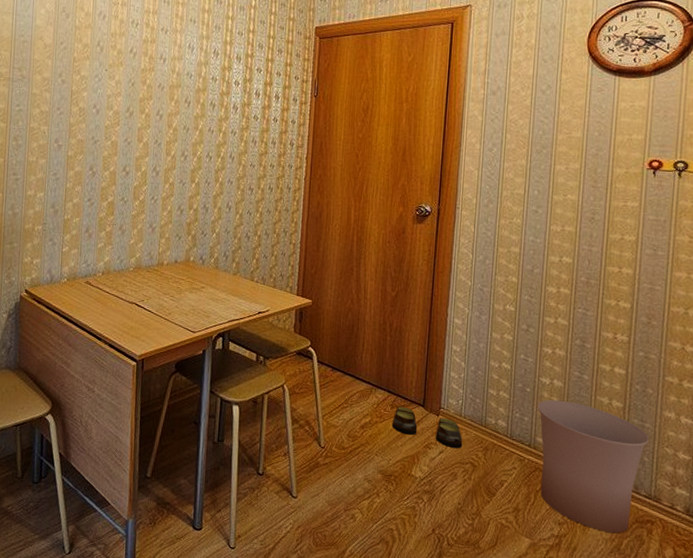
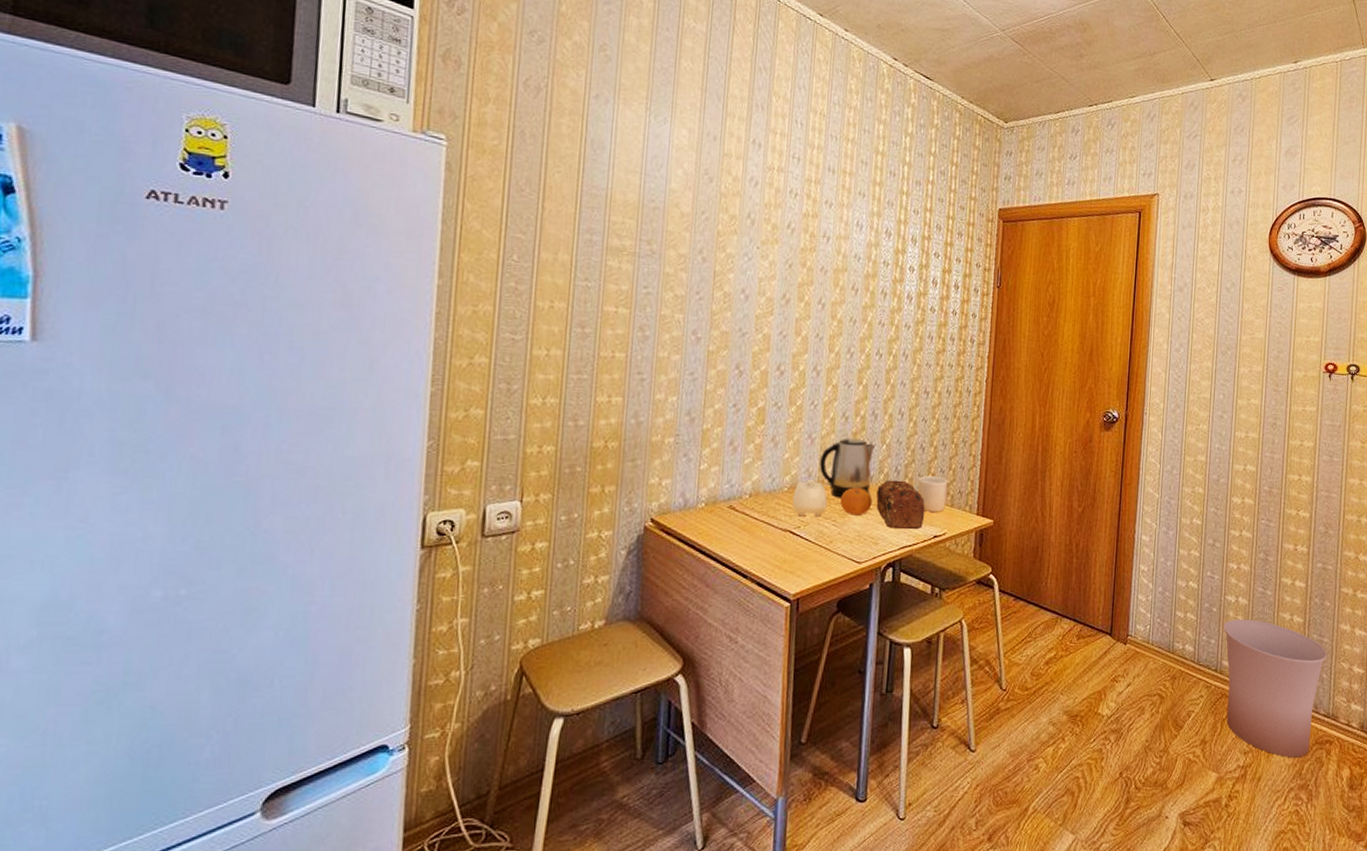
sugar bowl: none [137,261,166,293] -> present [792,479,827,517]
kettle: none [159,227,206,278] -> present [819,438,875,498]
fruit: none [177,269,204,293] -> present [841,488,872,516]
bread loaf: none [208,263,251,307] -> present [876,480,925,530]
mug: none [243,260,271,292] -> present [917,476,948,512]
slippers: present [392,406,463,449] -> none [1078,636,1151,680]

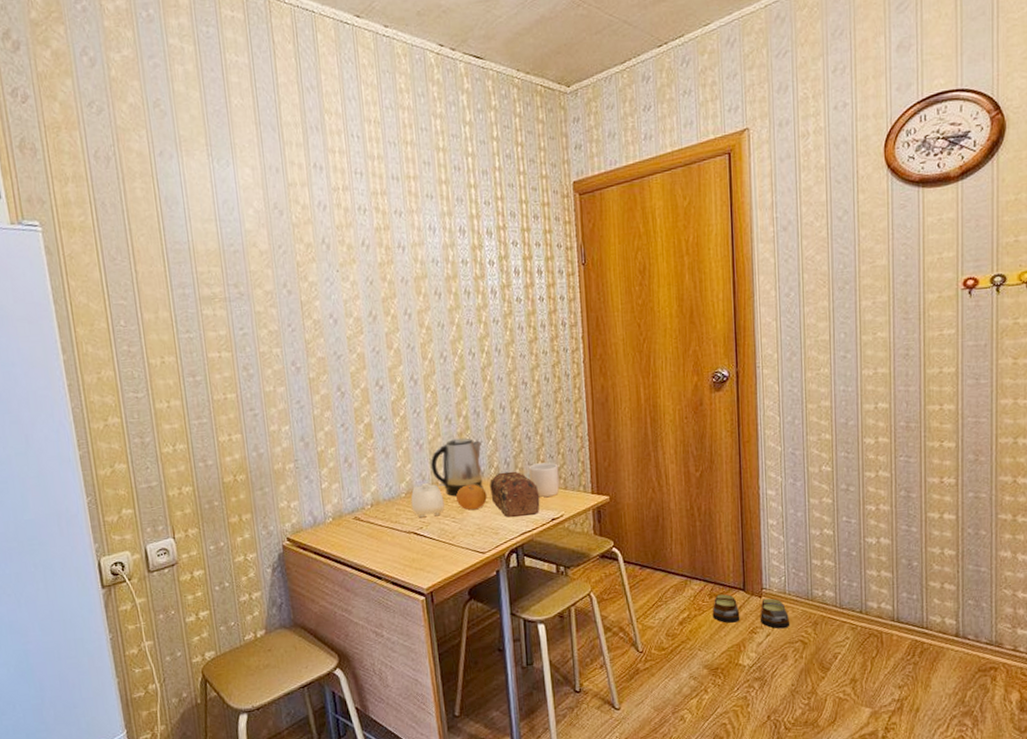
slippers: none [1078,636,1151,680] -> present [712,594,790,629]
waste bin: present [1223,618,1327,758] -> none [865,558,985,687]

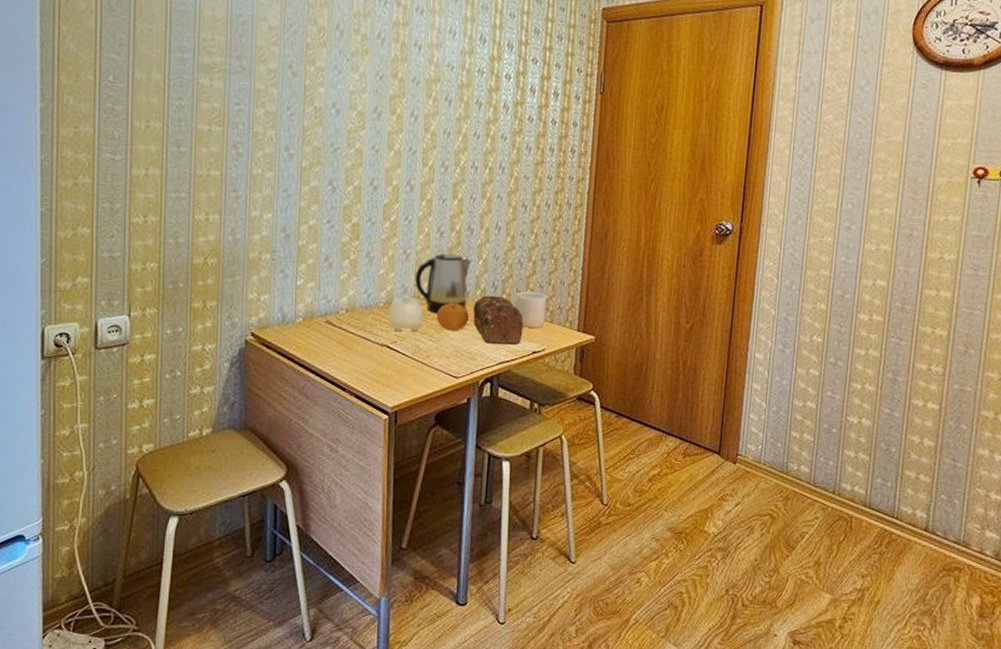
slippers: present [712,594,790,629] -> none [683,454,762,499]

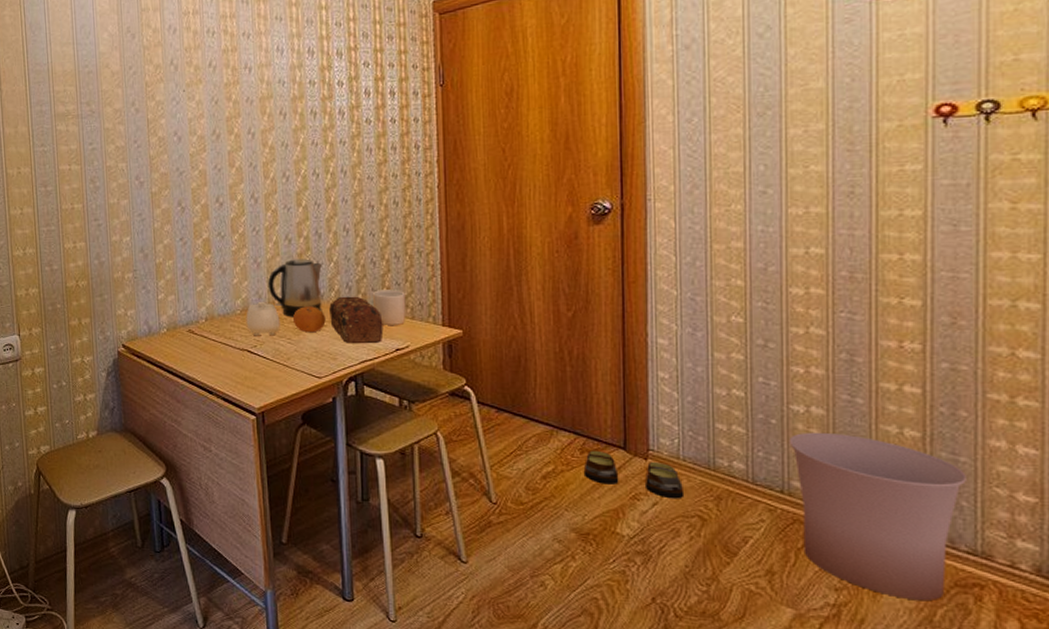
slippers: none [683,454,762,499] -> present [583,450,685,499]
waste bin: none [843,440,960,584] -> present [789,432,966,601]

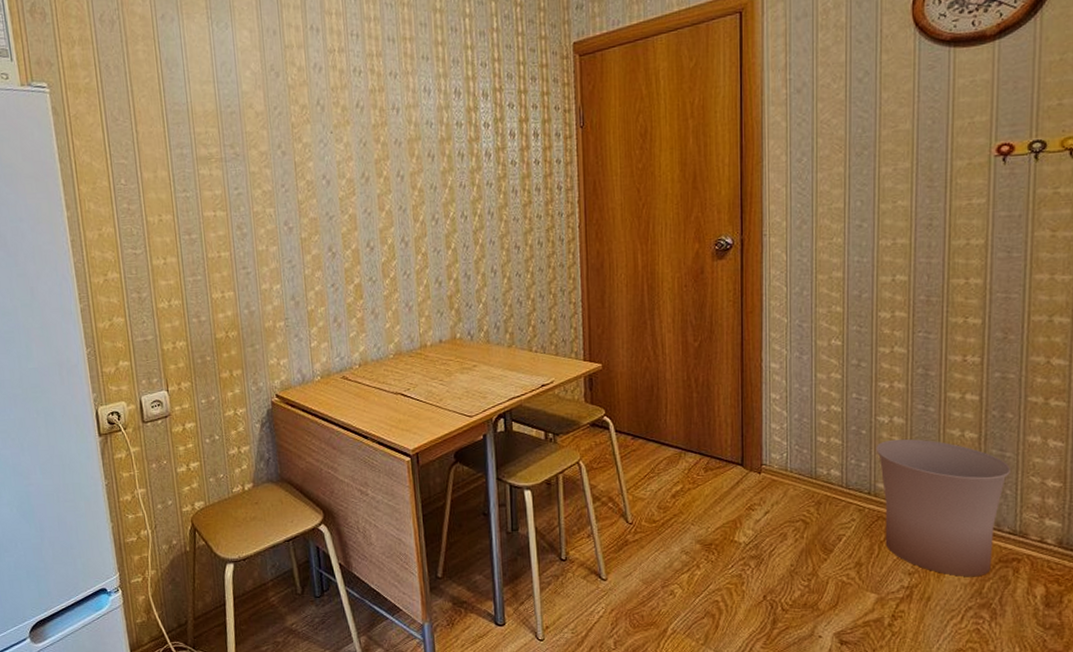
sugar bowl: present [246,301,280,336] -> none [399,344,432,380]
kettle: present [267,258,322,317] -> none [419,301,472,359]
fruit: present [293,306,326,333] -> none [445,347,476,374]
bread loaf: present [329,296,384,344] -> none [479,335,530,383]
mug: present [372,289,406,325] -> none [519,328,551,363]
slippers: present [583,450,685,499] -> none [707,468,791,507]

